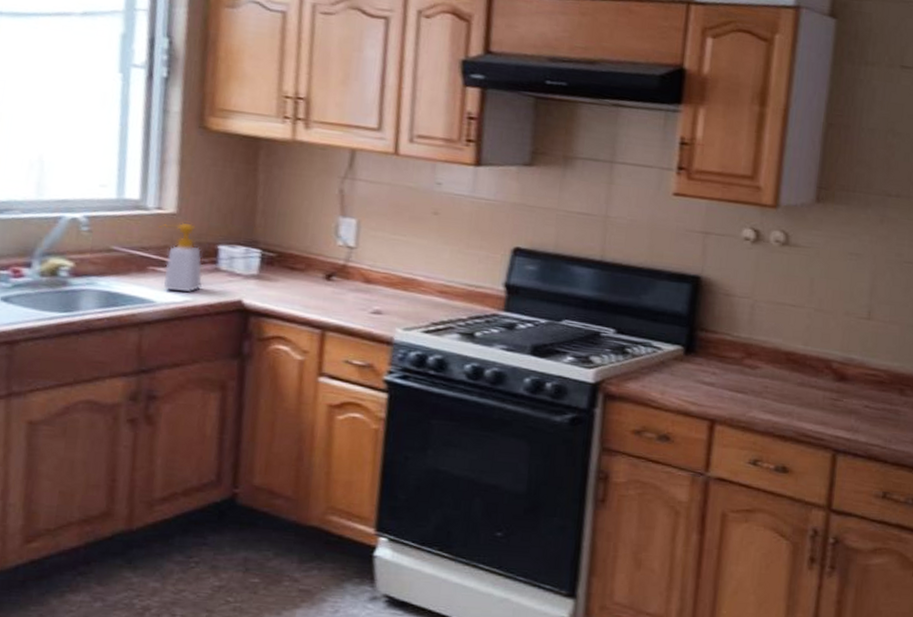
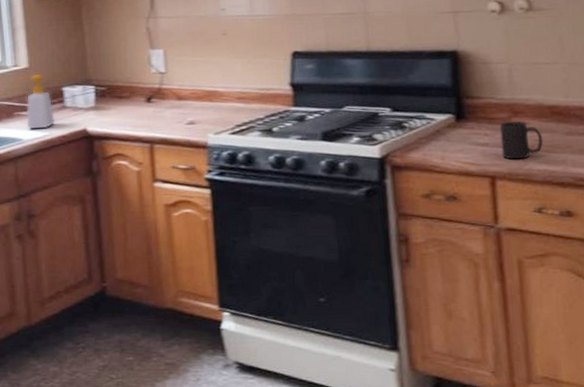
mug: none [727,362,773,405] -> present [499,121,544,160]

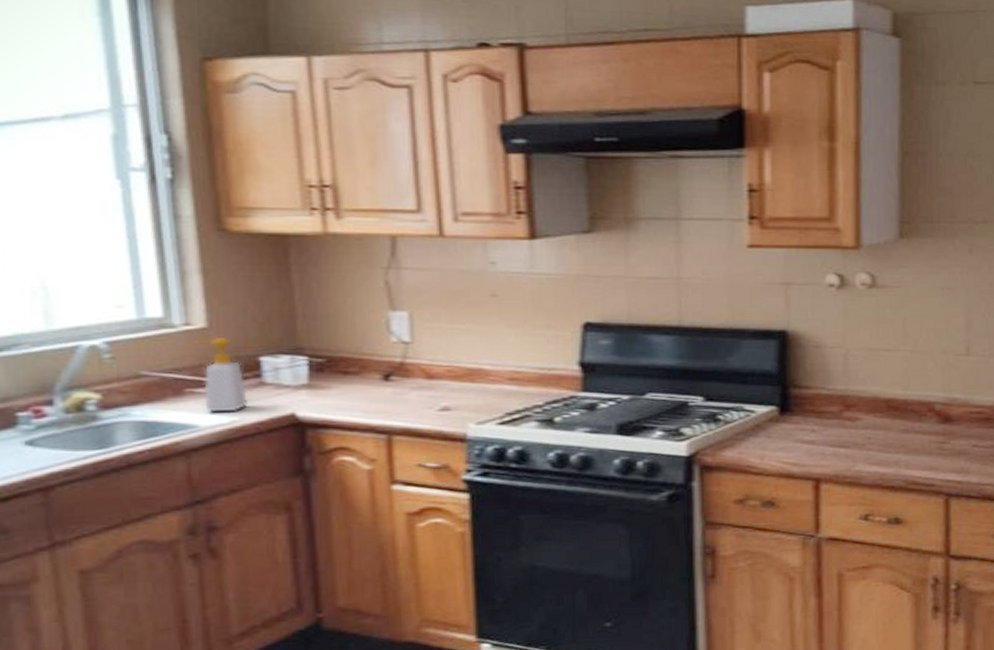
mug: present [499,121,544,160] -> none [829,416,876,460]

